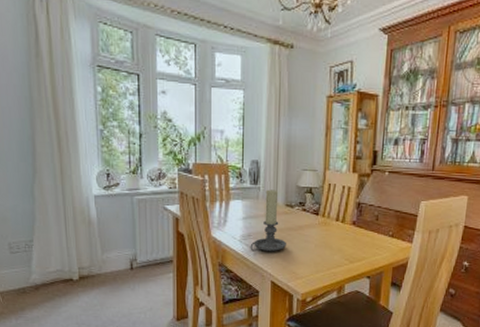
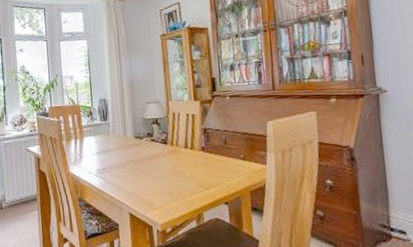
candle holder: present [250,189,287,252] -> none [105,124,141,185]

